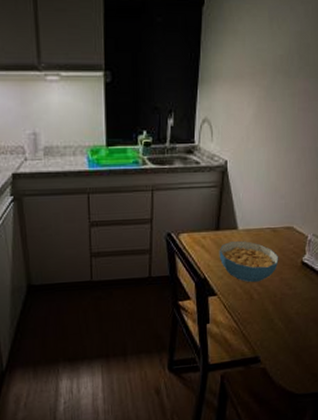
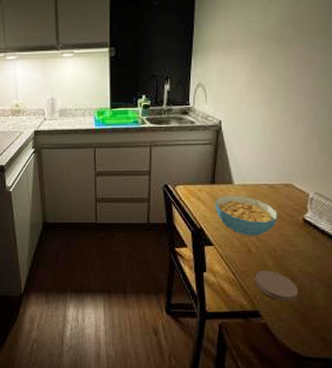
coaster: none [255,315,294,345] -> present [254,270,298,302]

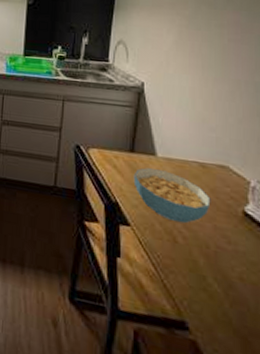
coaster: present [254,270,298,302] -> none [180,267,238,318]

